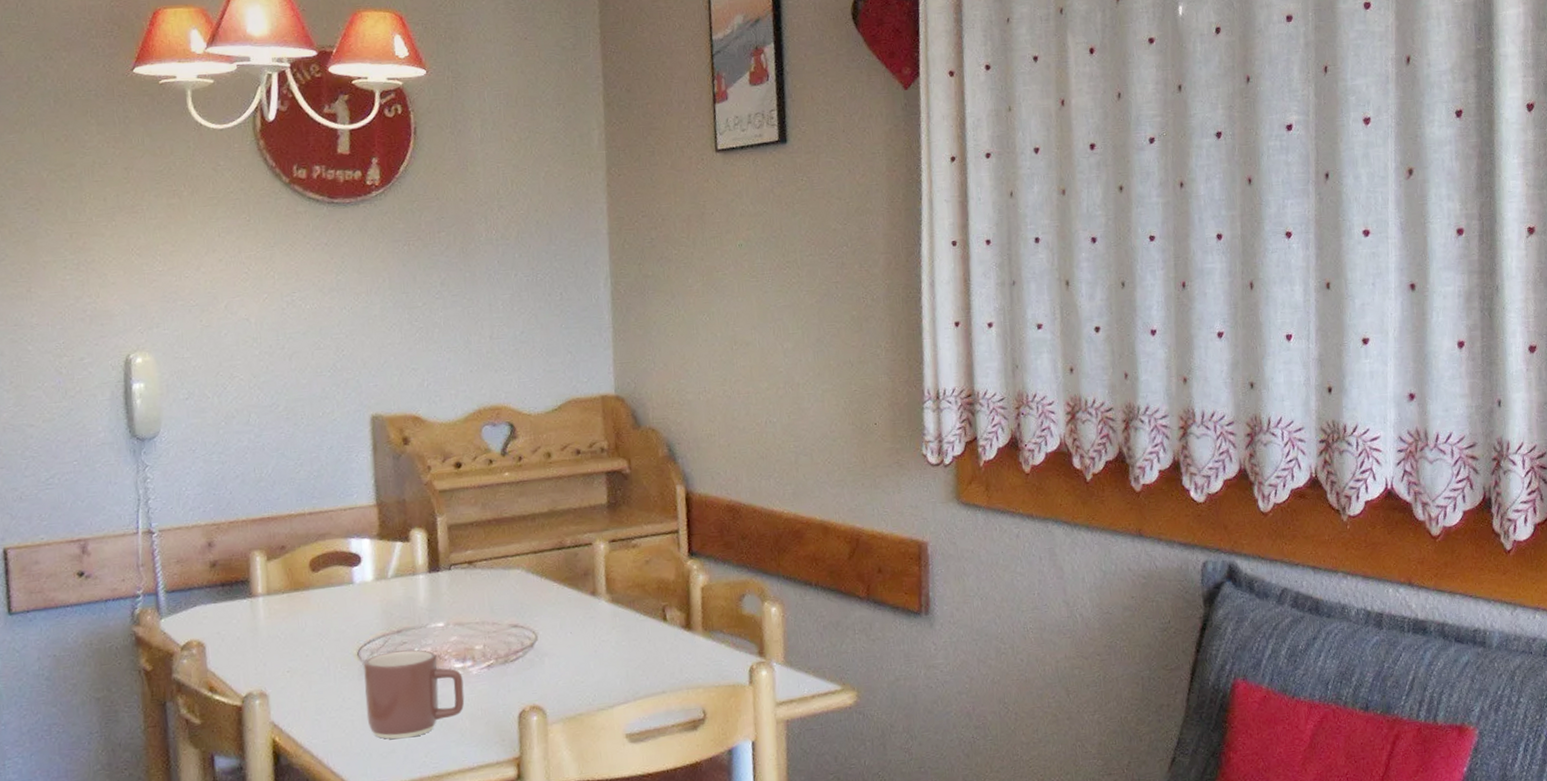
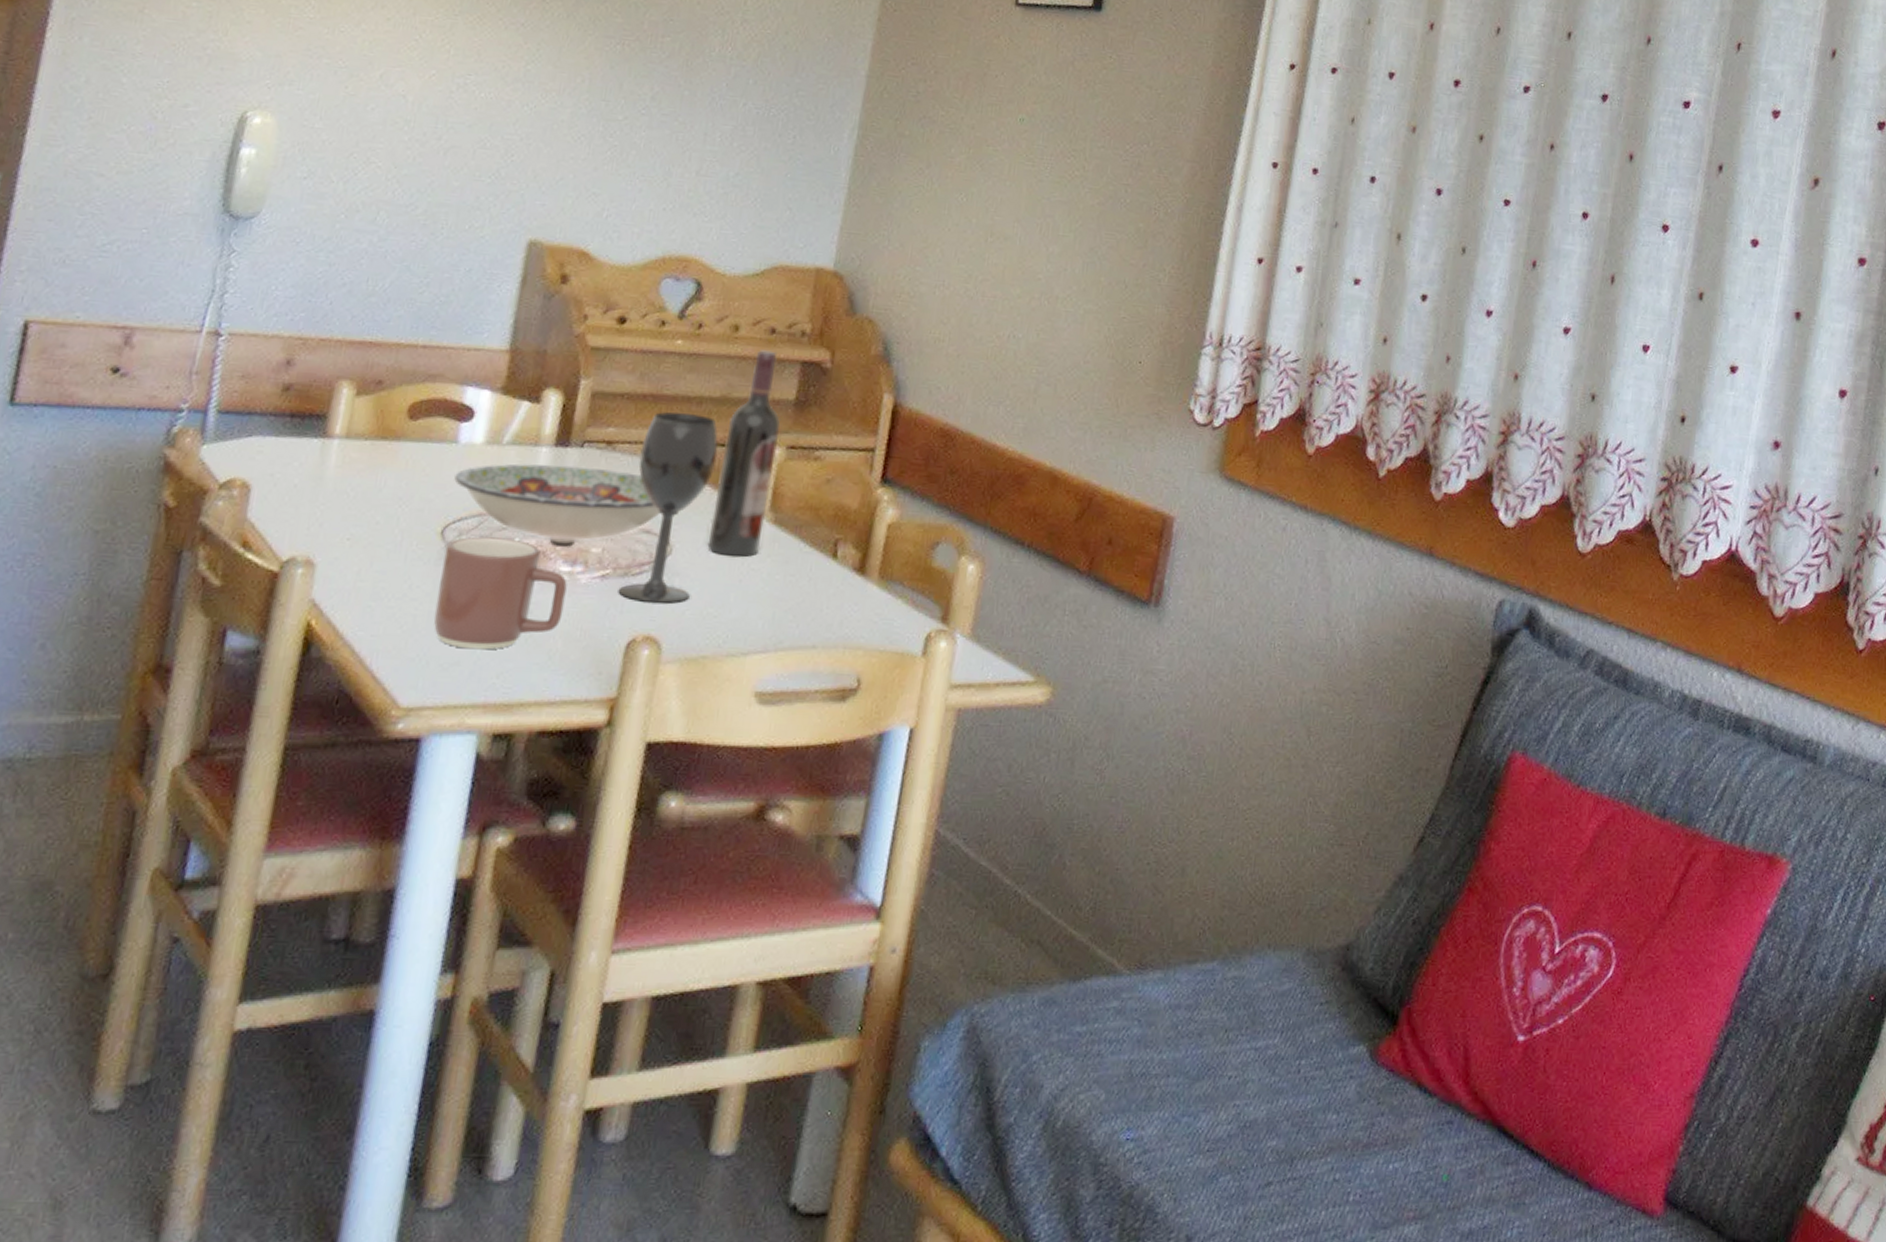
bowl: none [357,583,522,650] -> present [454,463,661,548]
wine glass: none [494,528,559,681] -> present [618,412,718,604]
wine bottle: none [559,467,606,635] -> present [707,350,781,558]

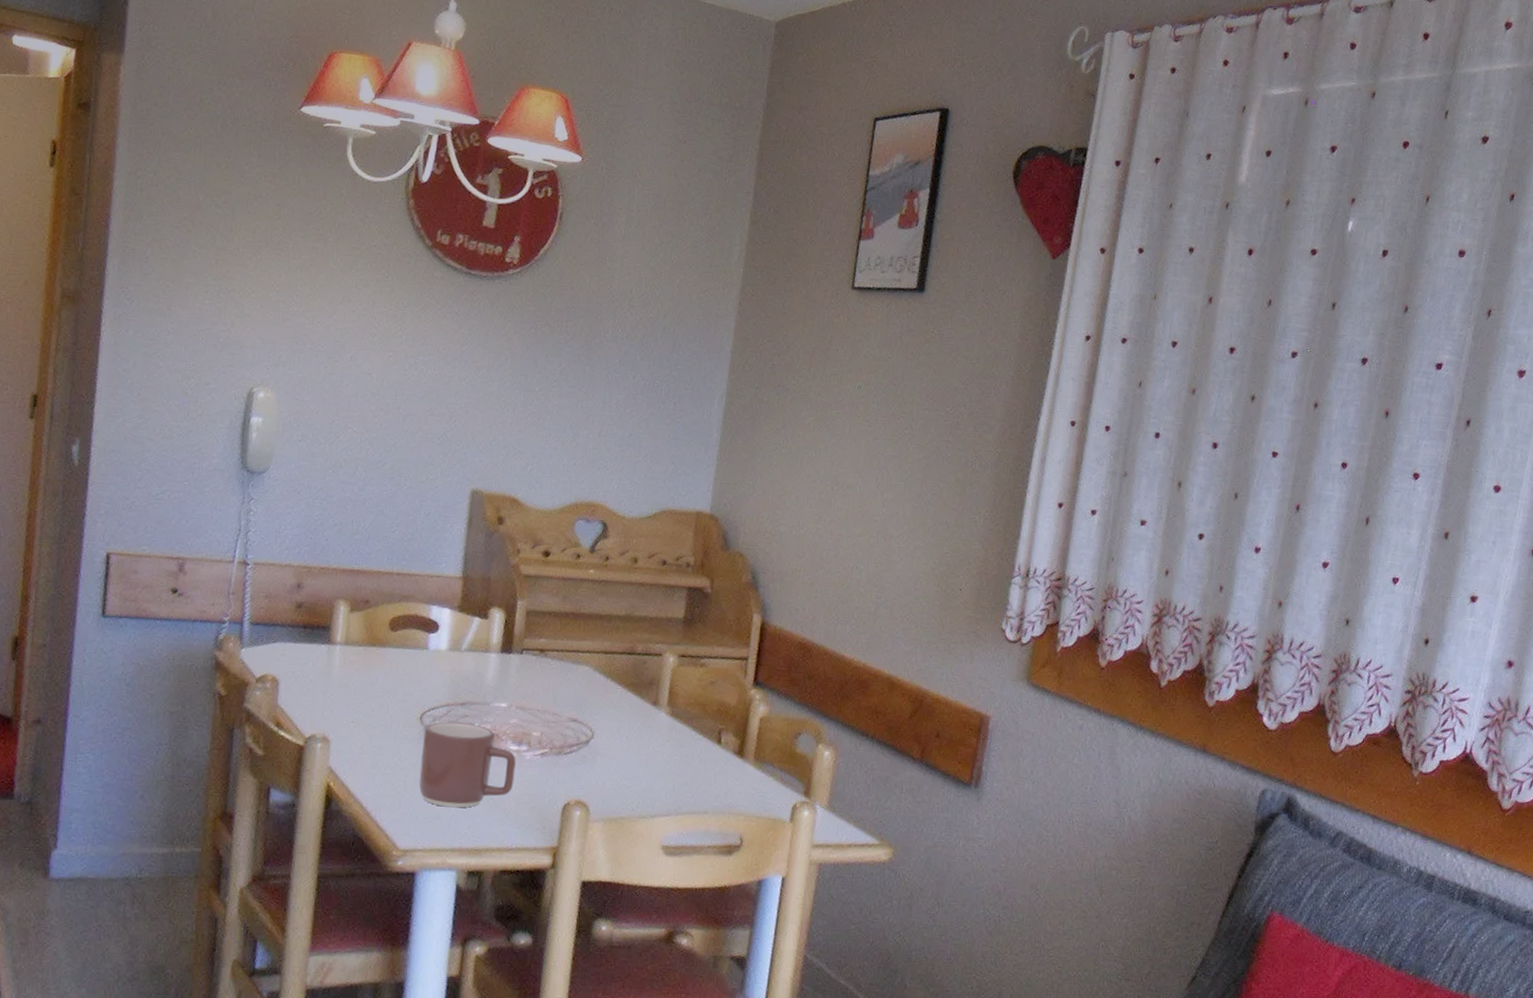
bowl: present [454,463,661,548] -> none [427,666,584,732]
wine glass: present [618,412,718,604] -> none [554,627,626,776]
wine bottle: present [707,350,781,558] -> none [620,578,673,742]

